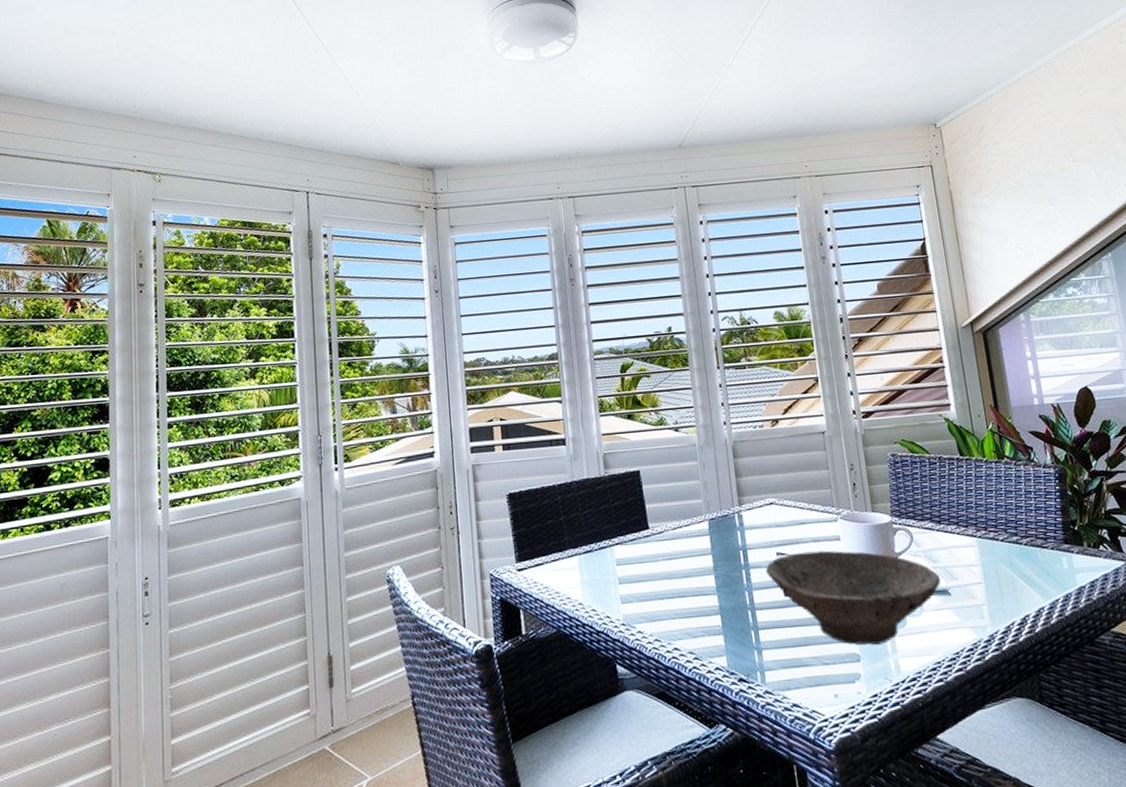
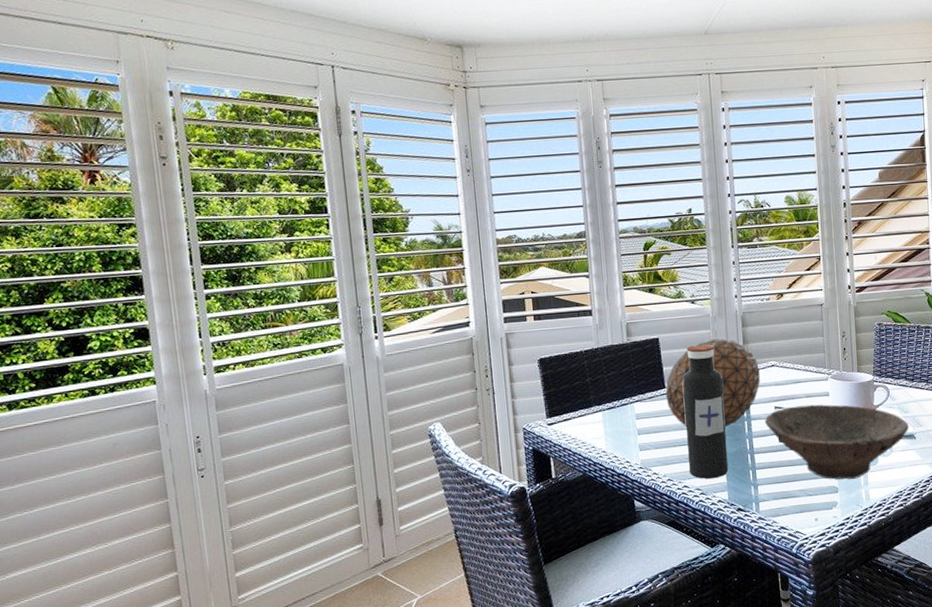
decorative ball: none [649,471,758,576] -> present [665,338,760,427]
water bottle: none [668,478,726,641] -> present [683,344,729,479]

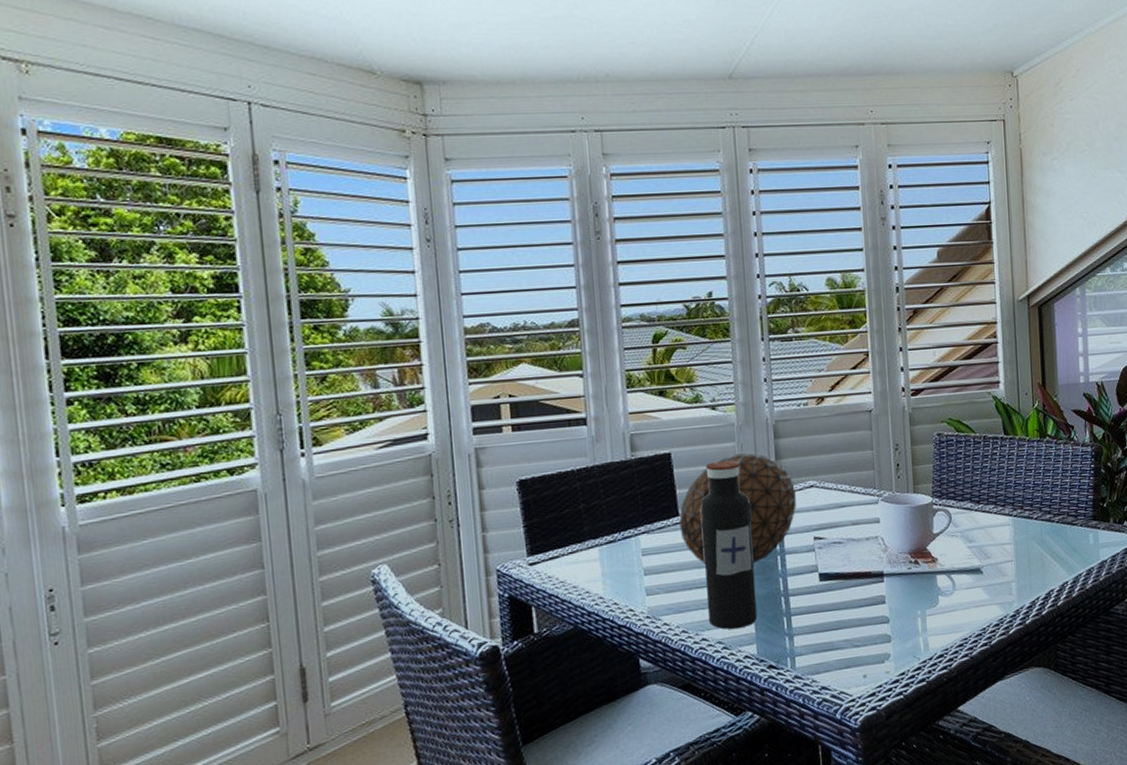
bowl: present [765,404,909,480] -> none [802,533,975,626]

